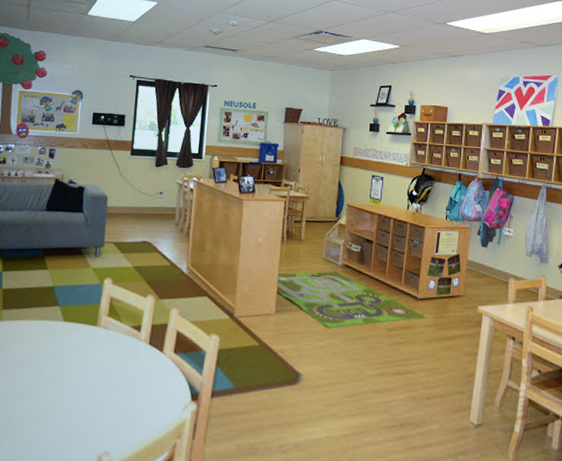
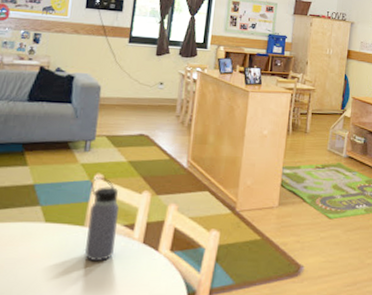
water bottle: none [97,281,127,359] -> present [84,177,119,261]

